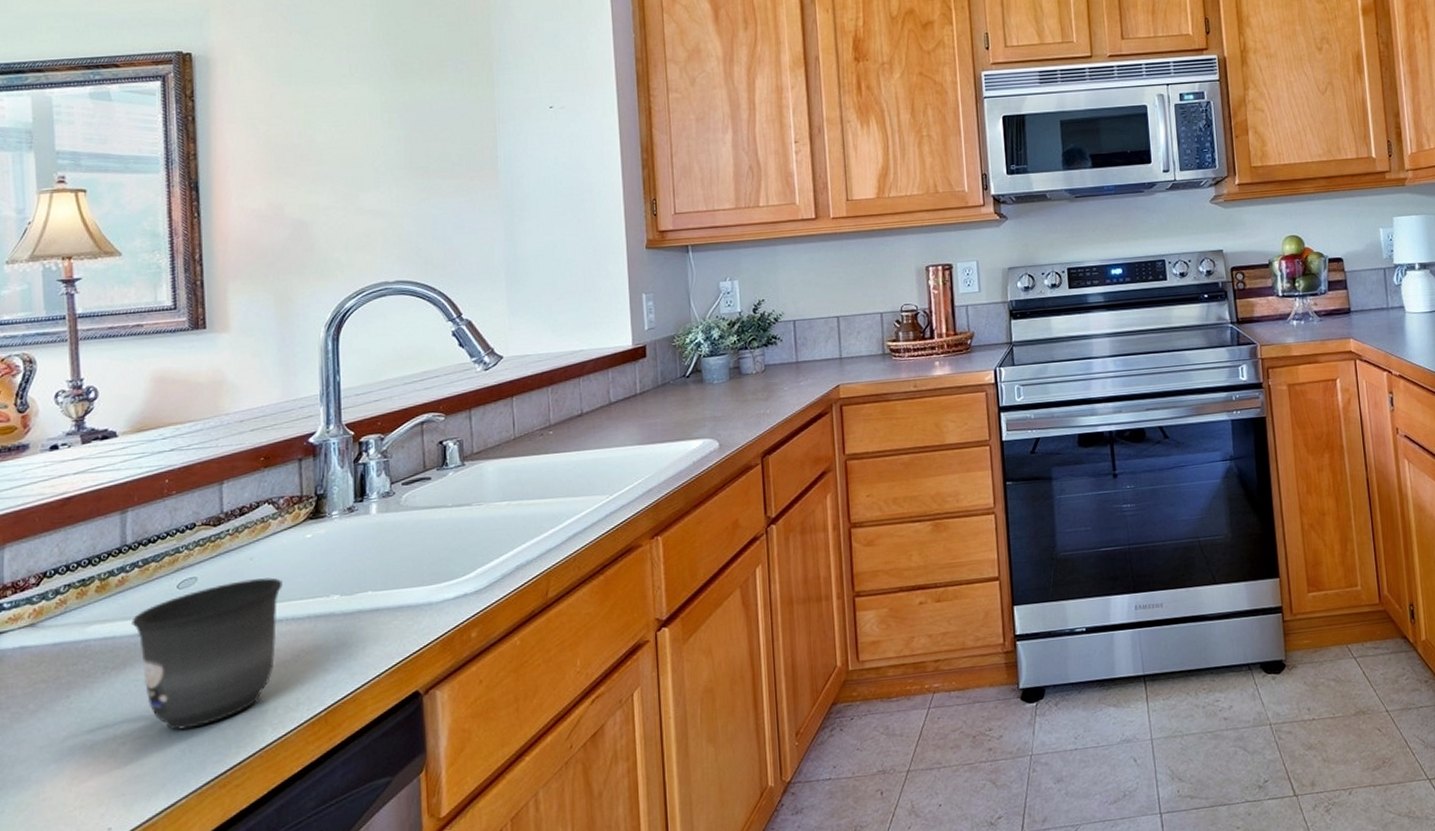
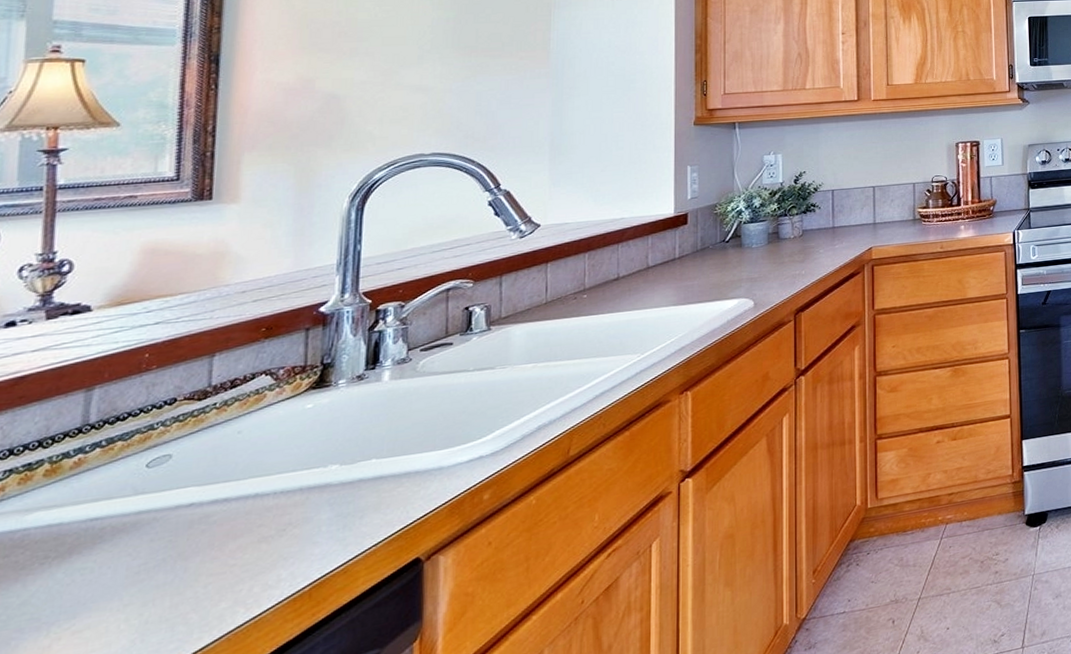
mug: present [131,577,283,730] -> none [84,450,274,620]

